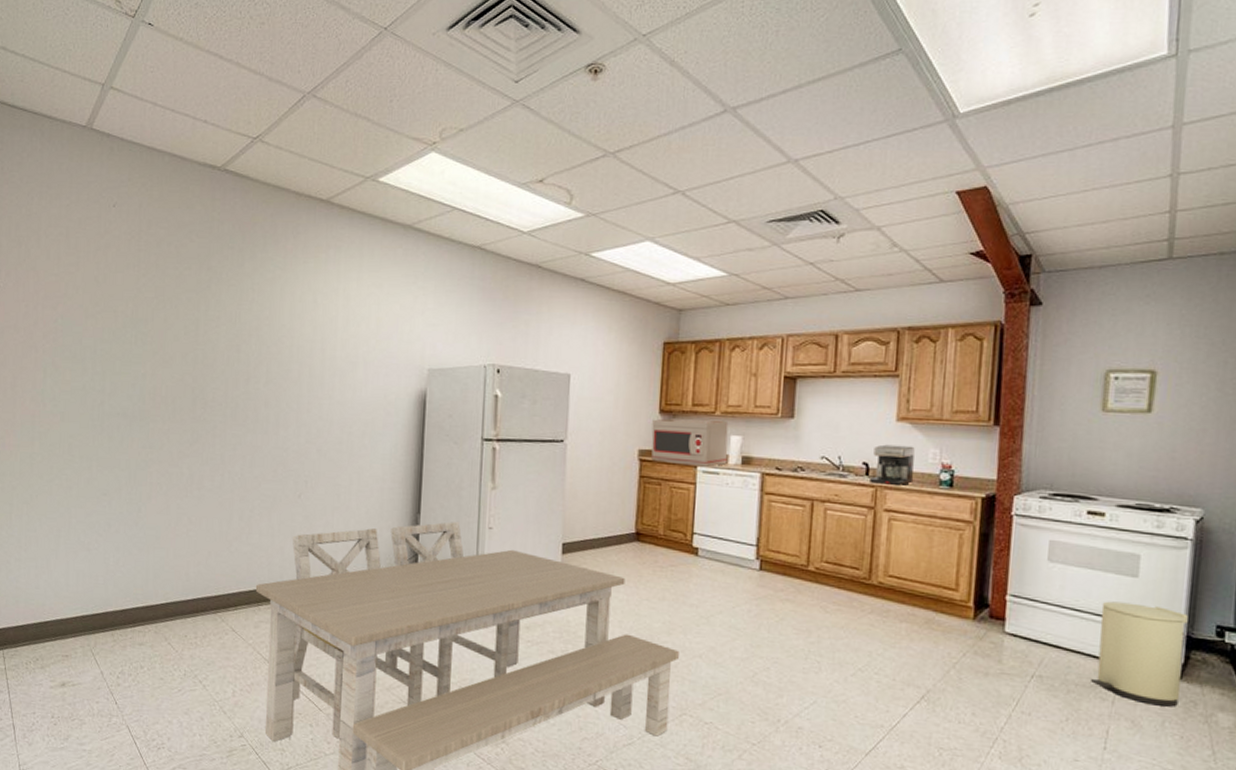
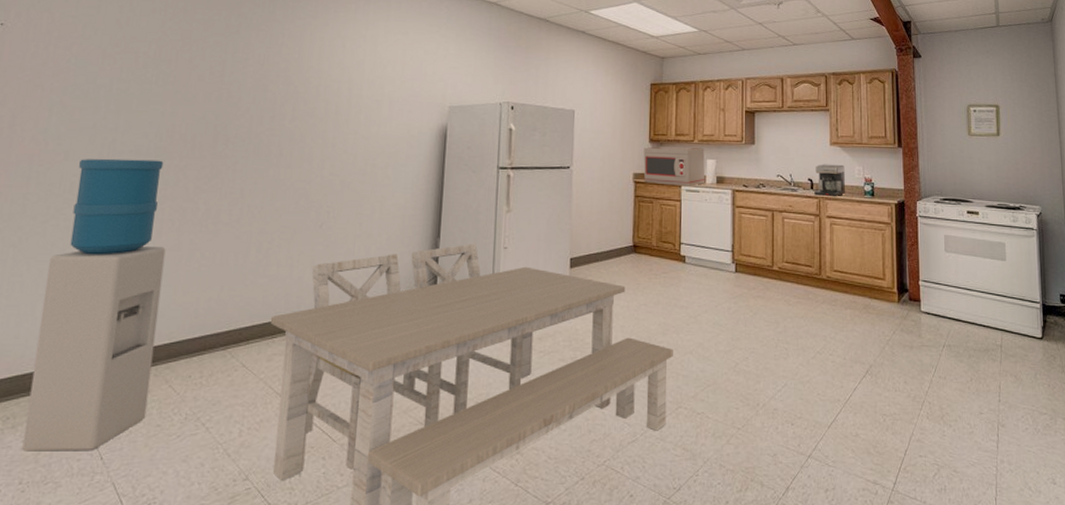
water cooler: none [51,420,156,695] -> present [22,158,166,452]
pedal bin: present [1091,601,1188,707] -> none [984,281,1043,362]

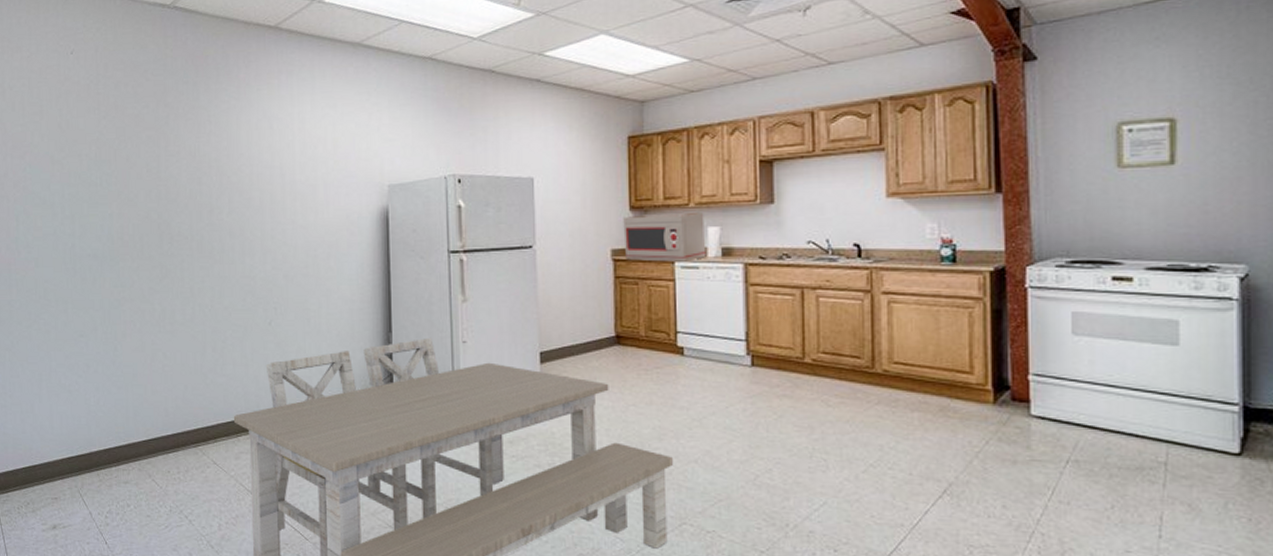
water cooler: present [22,158,166,452] -> none [38,263,137,536]
coffee maker: present [814,164,846,197] -> none [863,222,912,267]

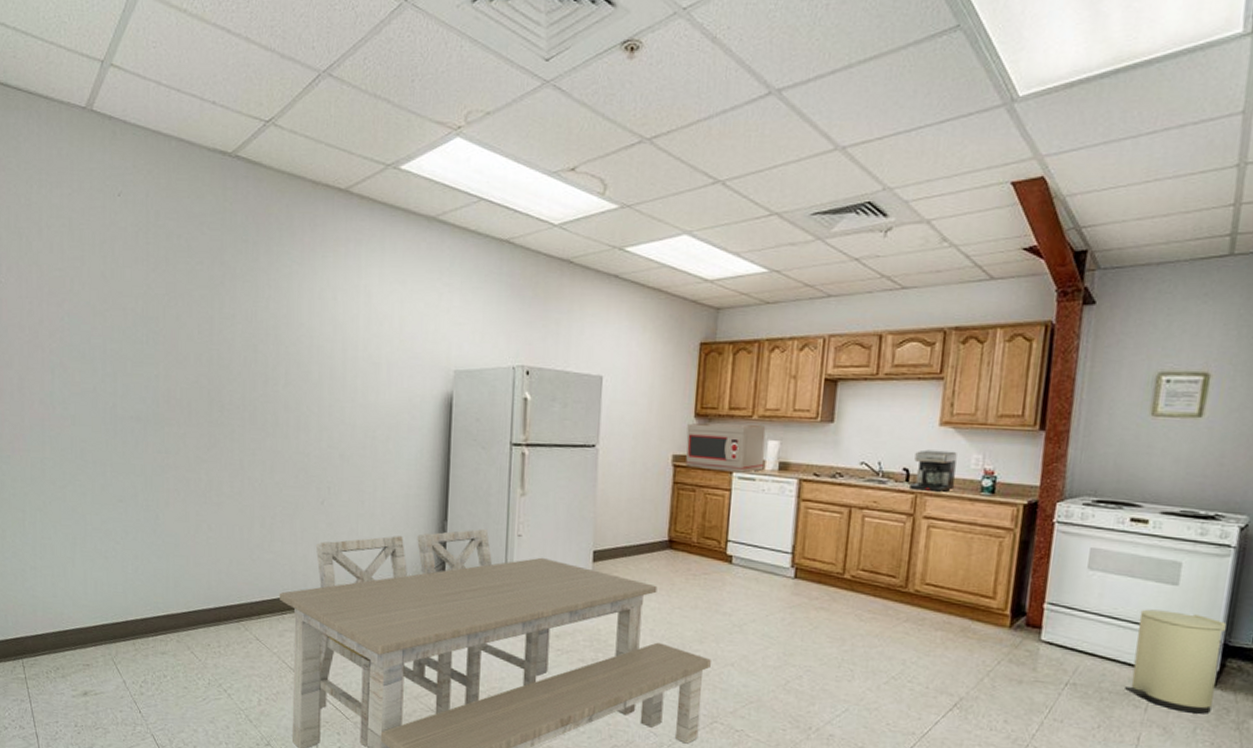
coffee maker: none [863,222,912,267] -> present [909,449,957,493]
pedal bin: none [1136,374,1243,487] -> present [1125,609,1227,714]

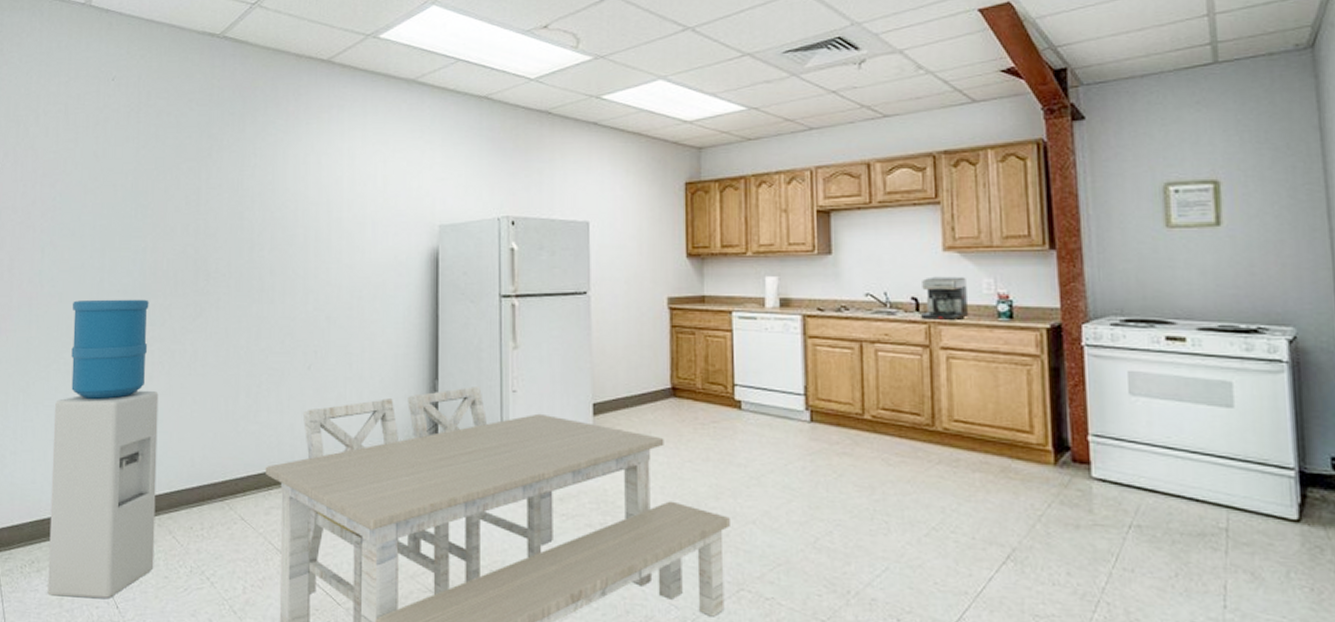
water cooler: none [72,424,175,704] -> present [47,299,159,599]
microwave: present [685,422,766,473] -> none [680,262,764,312]
pedal bin: present [1125,609,1227,714] -> none [1197,436,1302,555]

